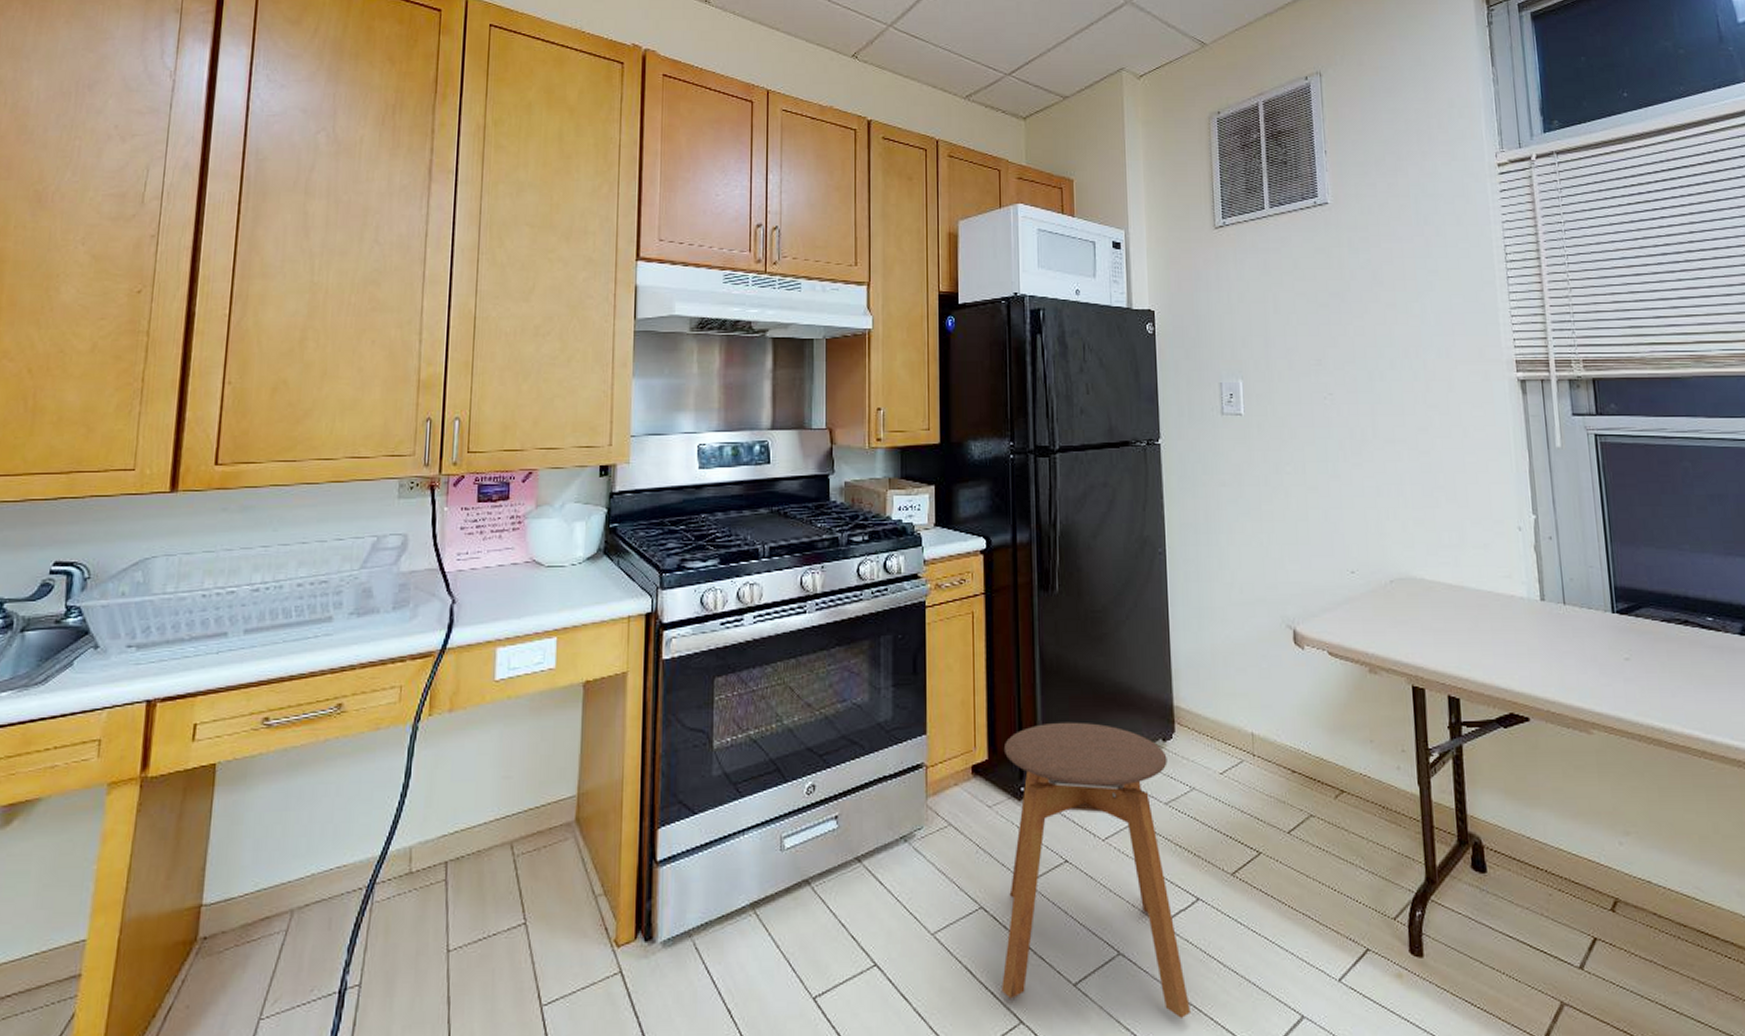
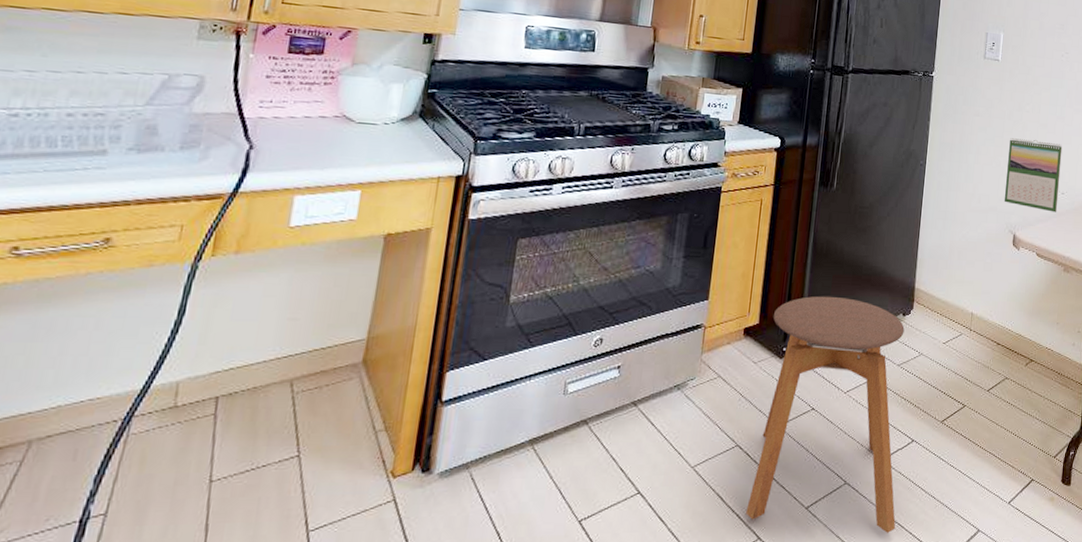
calendar: none [1270,507,1348,597] -> present [1004,138,1063,212]

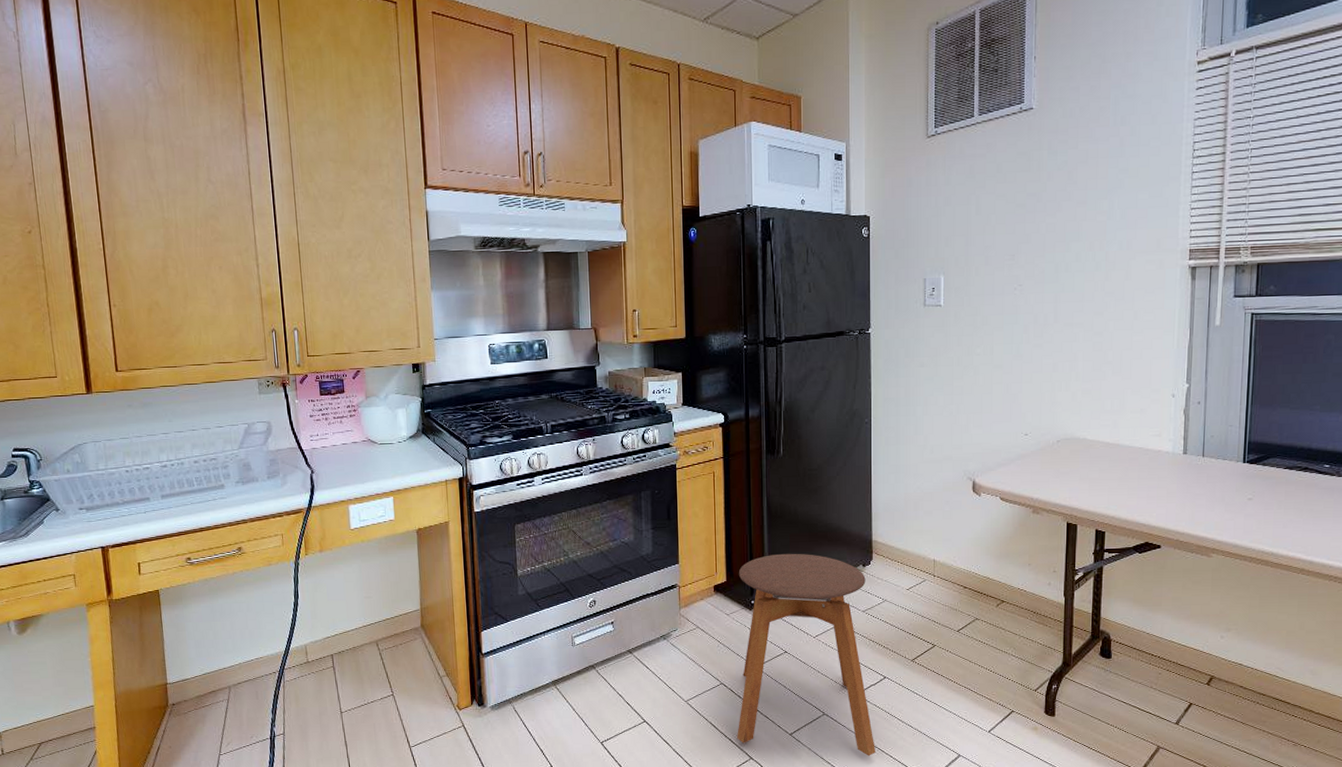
calendar: present [1004,138,1063,212] -> none [959,382,1022,455]

